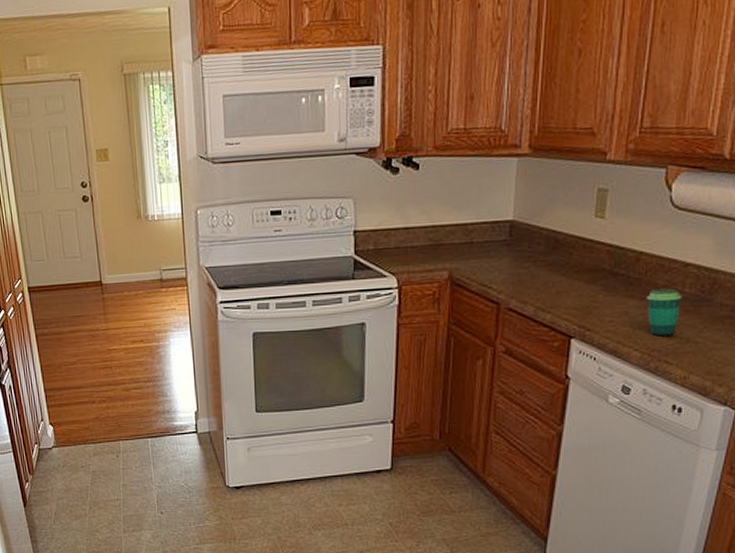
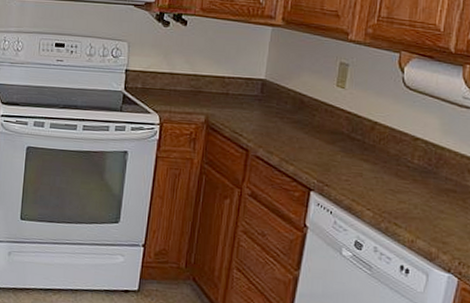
cup: present [646,288,682,337] -> none [379,156,412,201]

